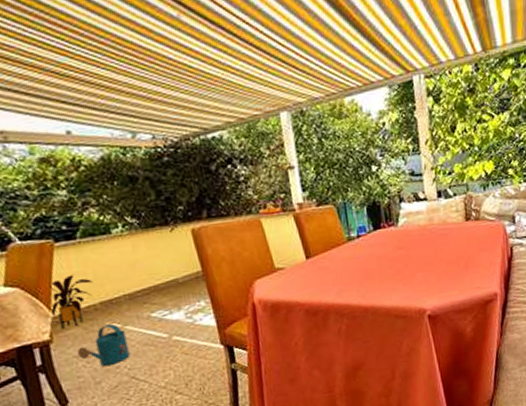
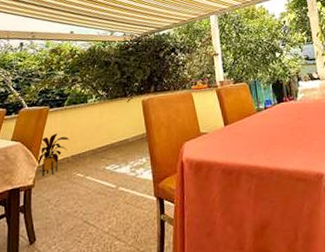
watering can: present [76,324,131,367] -> none [49,174,86,211]

